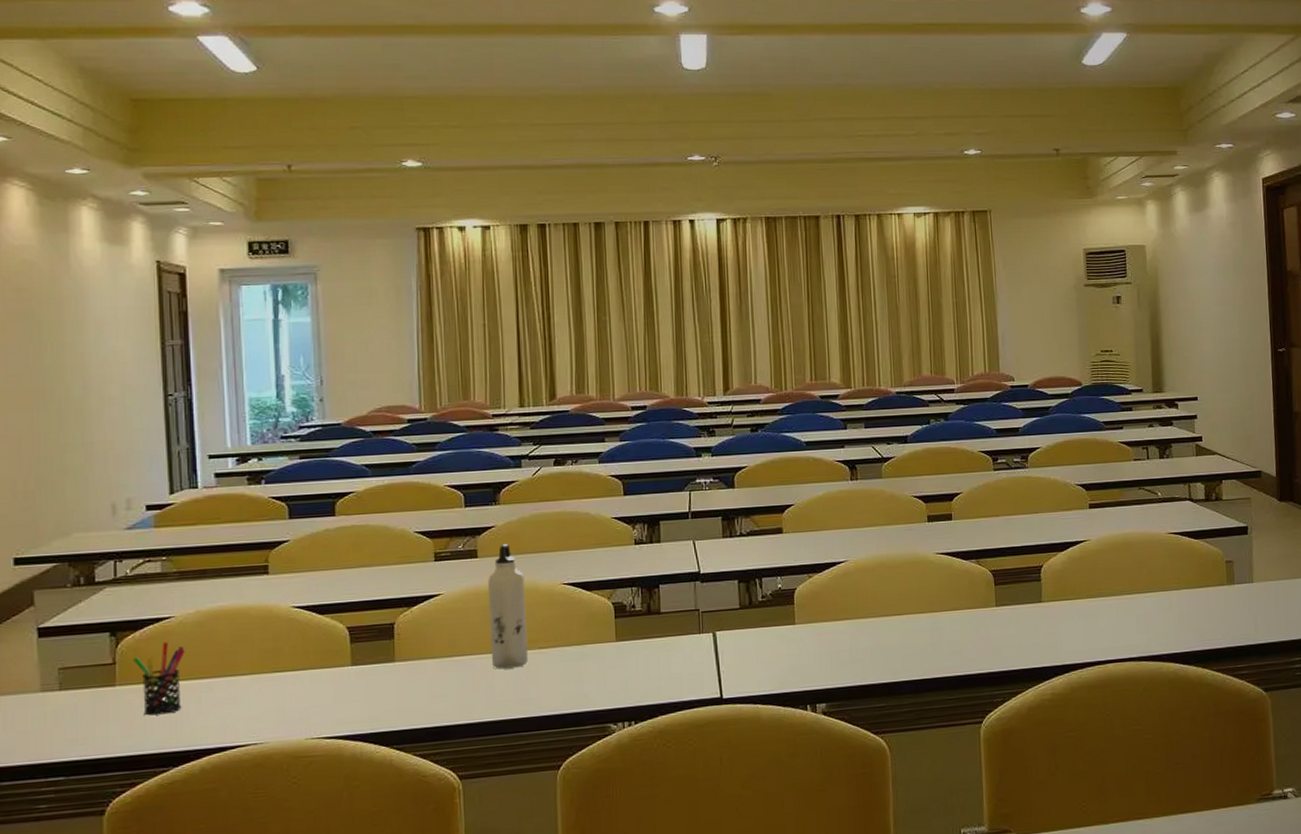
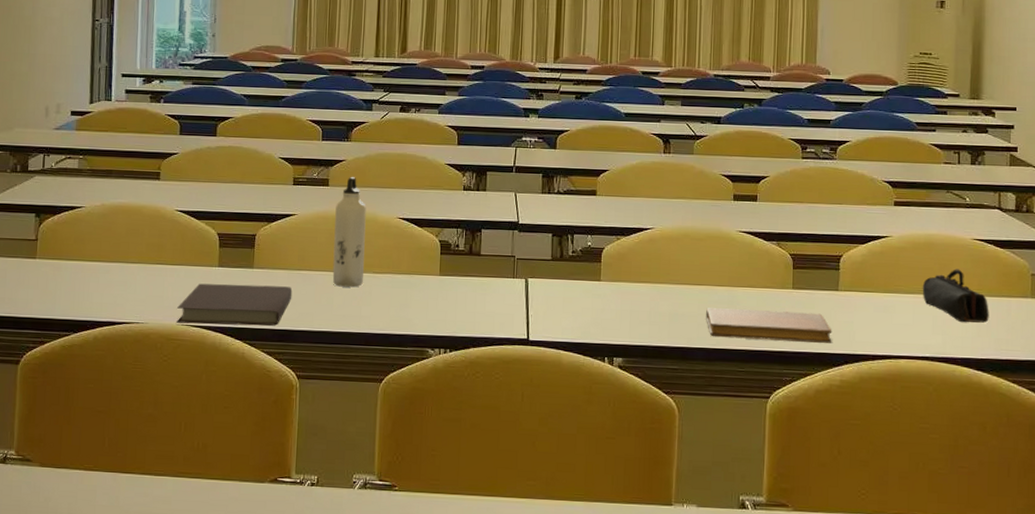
pen holder: present [133,642,185,716] -> none [51,227,90,288]
notebook: none [304,677,445,737] -> present [177,283,293,326]
notebook: none [909,628,1040,668] -> present [706,308,832,343]
pencil case: none [1123,565,1190,619] -> present [922,269,989,323]

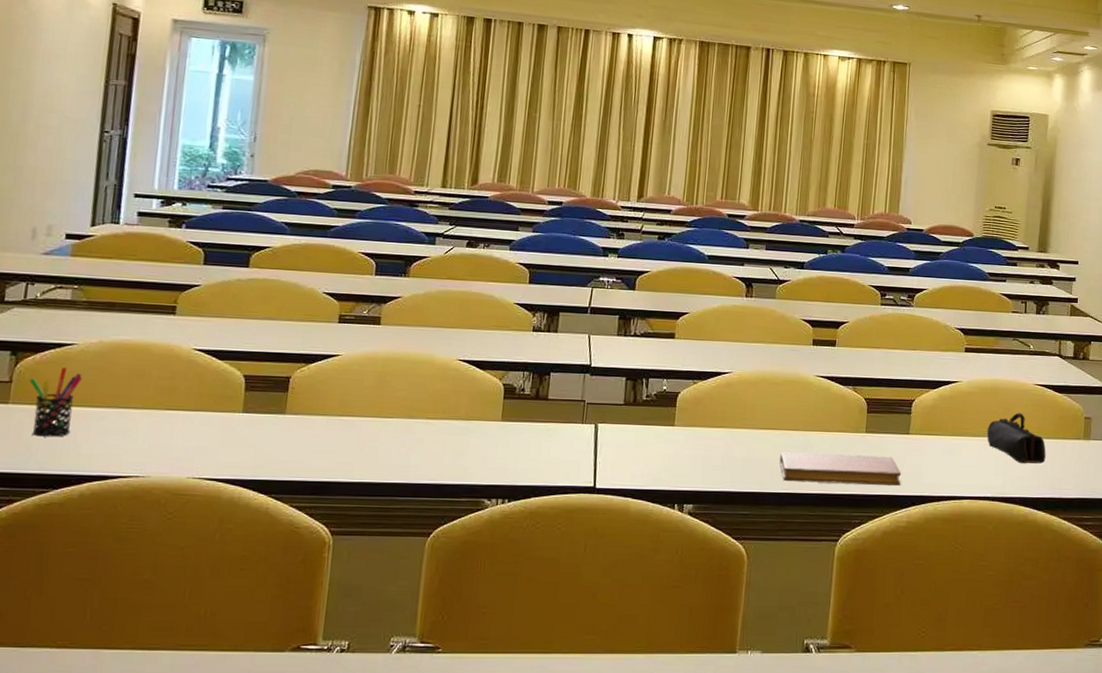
pen holder: none [51,227,90,288] -> present [29,367,82,437]
notebook: present [177,283,293,326] -> none [187,431,331,478]
water bottle: present [332,176,366,288] -> none [378,314,423,435]

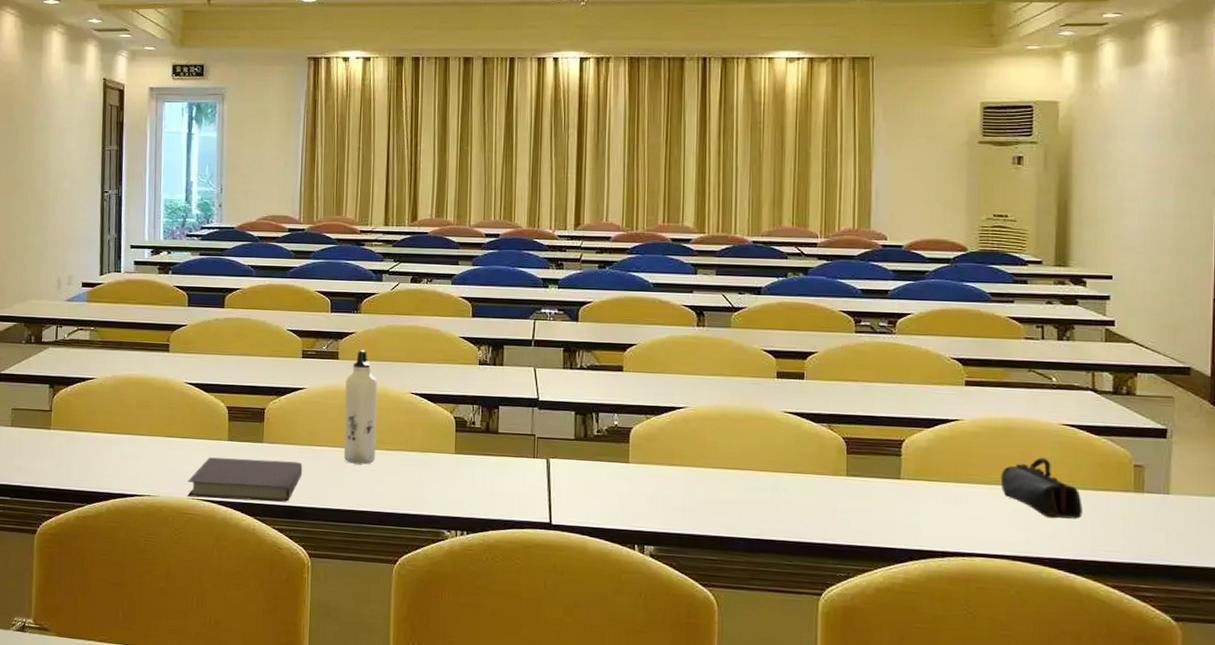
pen holder: present [29,367,82,437] -> none [64,398,102,459]
notebook: none [187,431,331,478] -> present [187,457,303,502]
water bottle: none [378,314,423,435] -> present [343,349,378,465]
notebook: present [779,452,902,486] -> none [747,494,894,537]

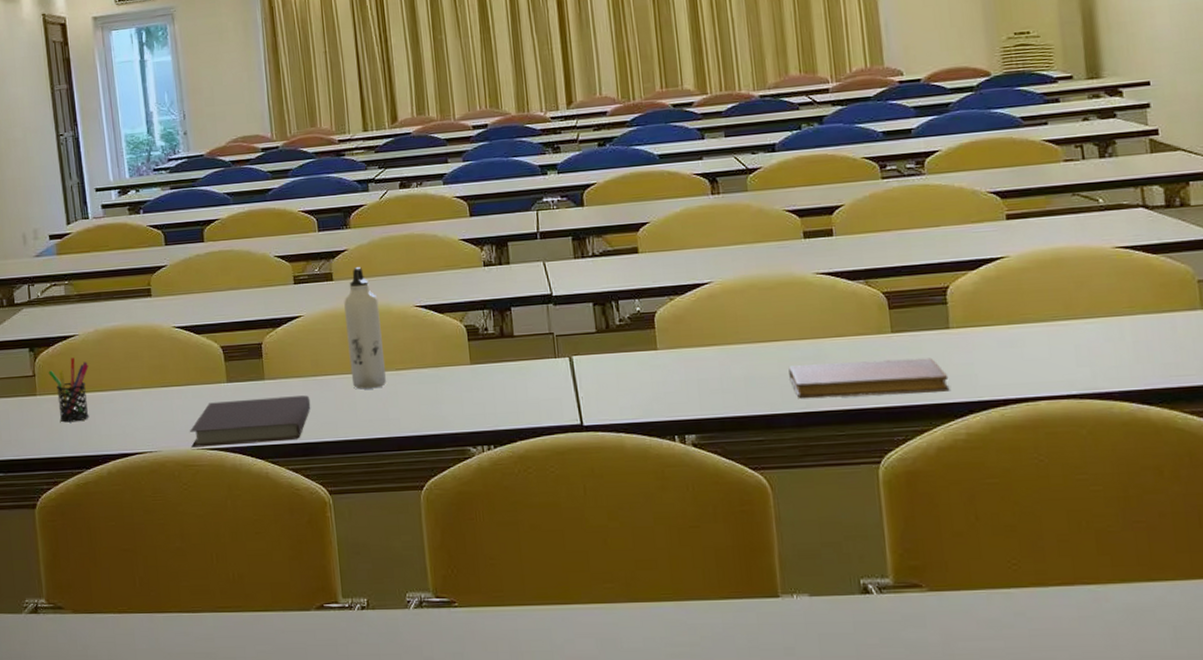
pen holder: none [64,398,102,459] -> present [48,357,89,423]
notebook: none [747,494,894,537] -> present [788,358,950,399]
pencil case: present [1000,457,1083,519] -> none [1056,285,1149,349]

